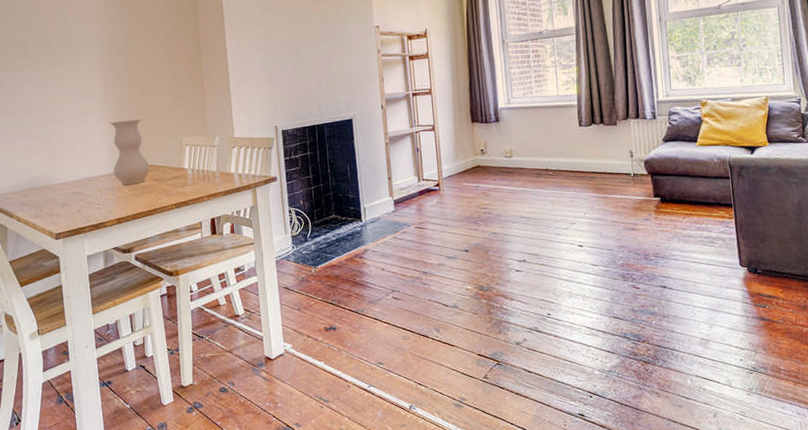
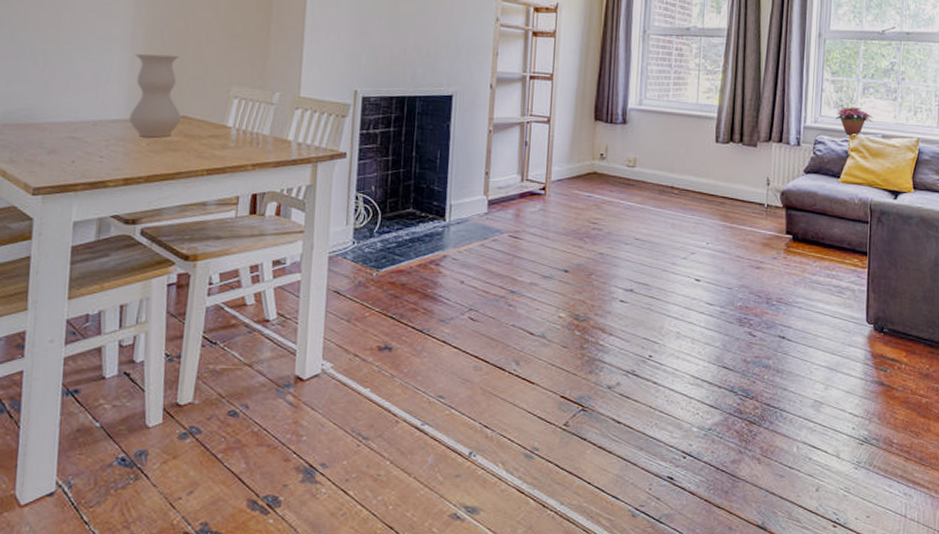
flower arrangement: none [685,77,722,103] -> present [835,107,874,135]

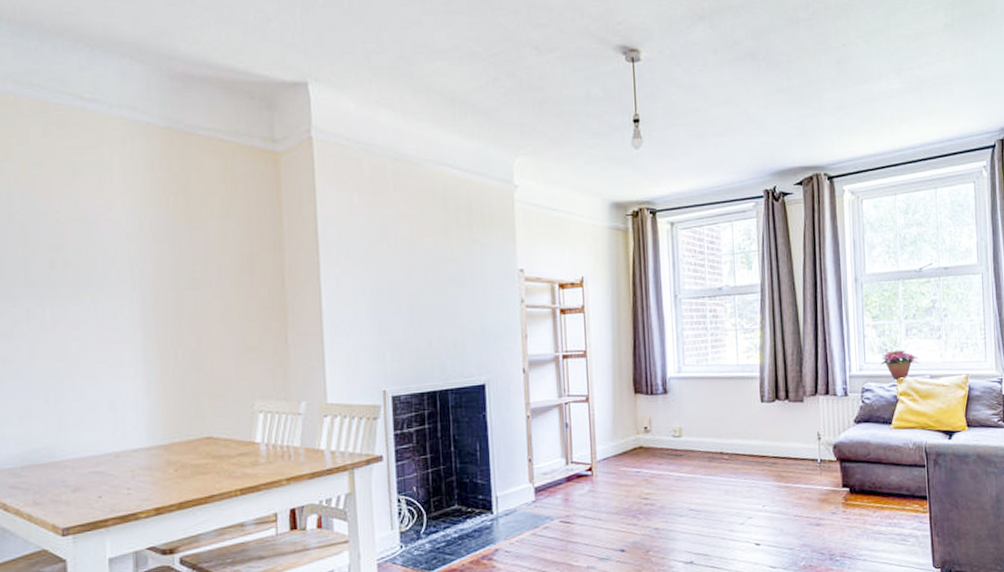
vase: present [129,53,181,138] -> none [149,375,206,464]

